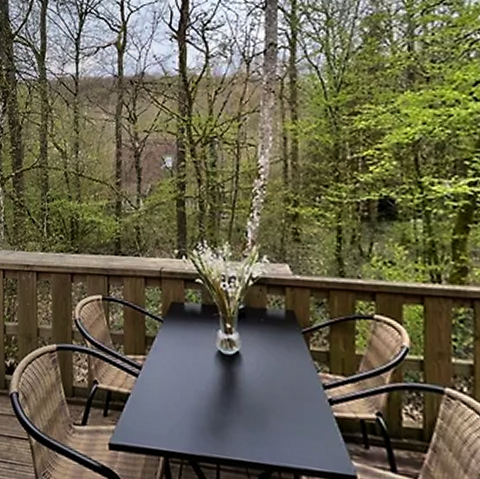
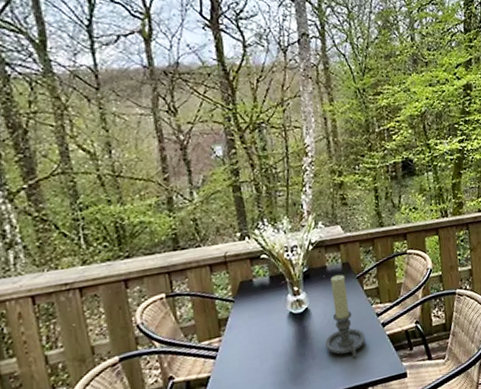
candle holder: none [255,322,305,431] -> present [325,274,366,358]

